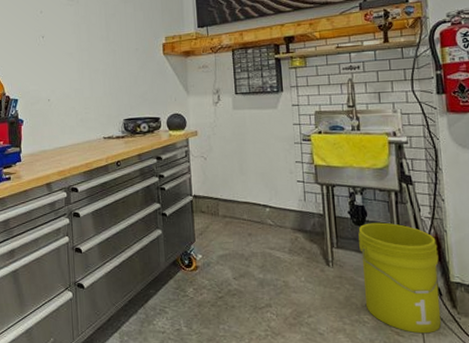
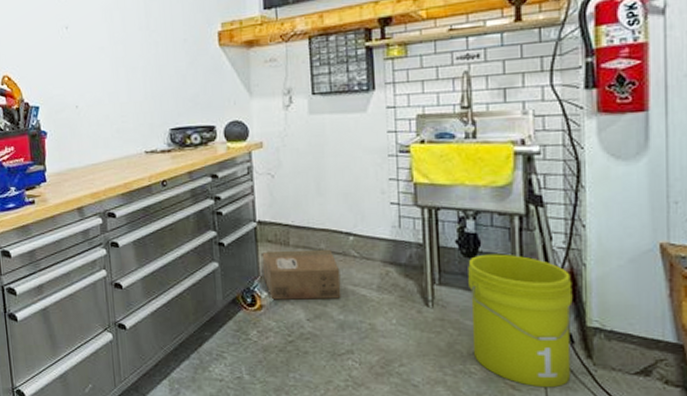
cardboard box: none [196,218,261,262] -> present [260,249,341,300]

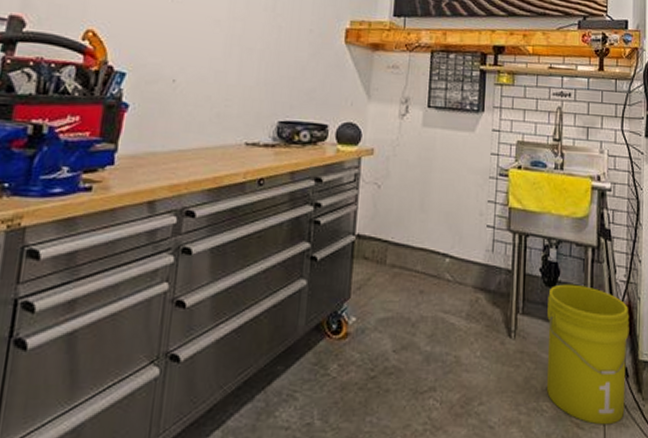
cardboard box: present [260,249,341,300] -> none [353,269,433,327]

